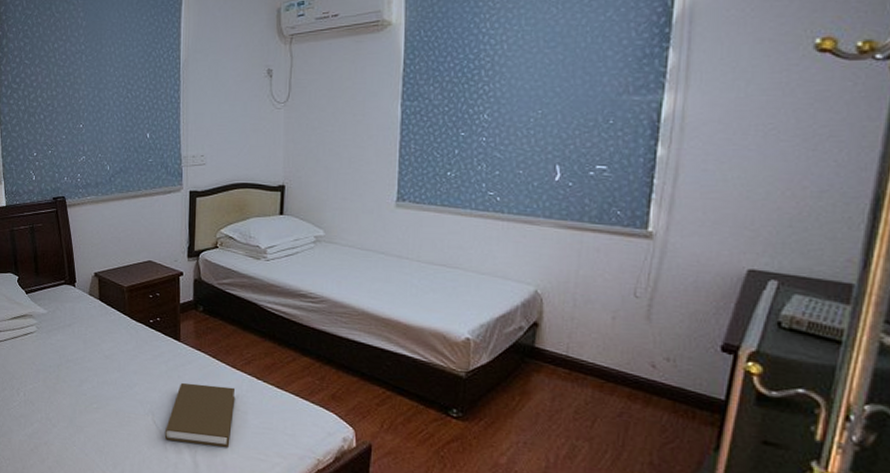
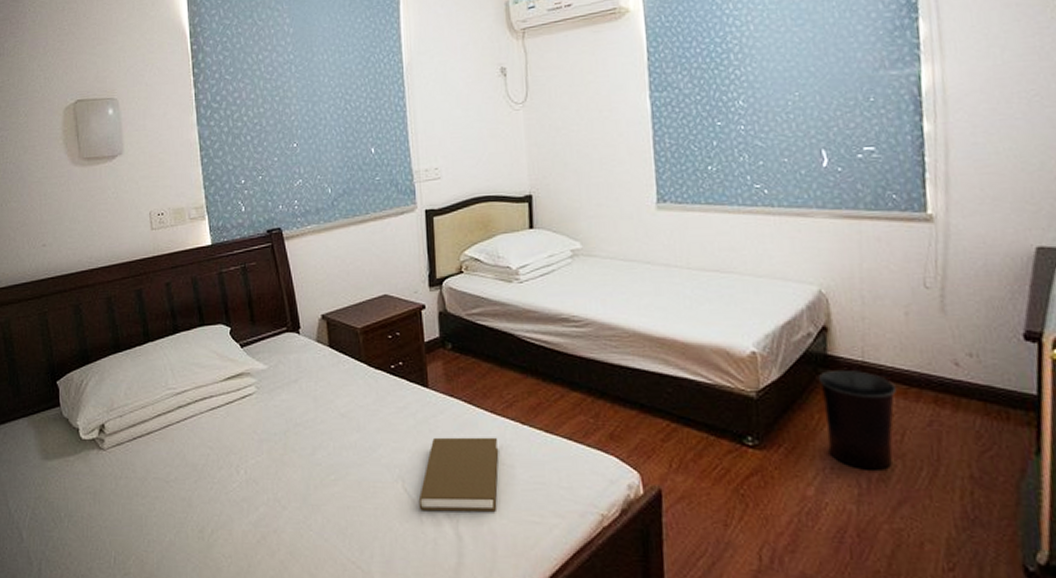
waste bin: none [524,361,595,449] -> present [819,371,897,470]

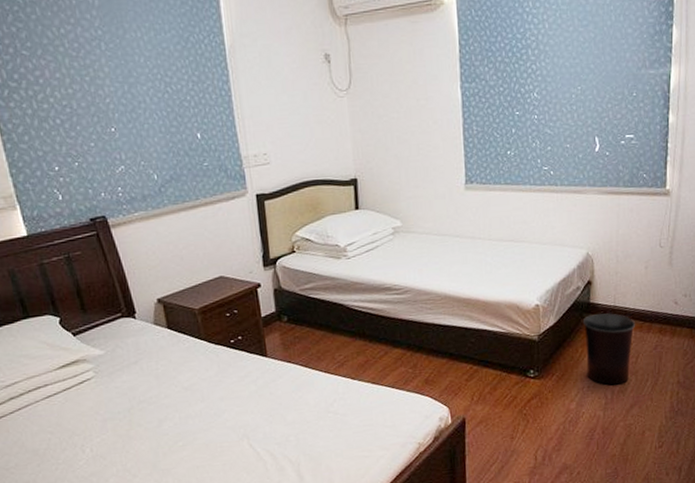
book: present [418,437,499,512] -> none [263,392,333,461]

